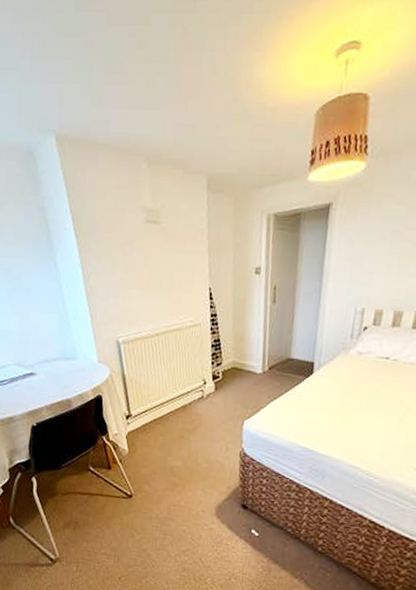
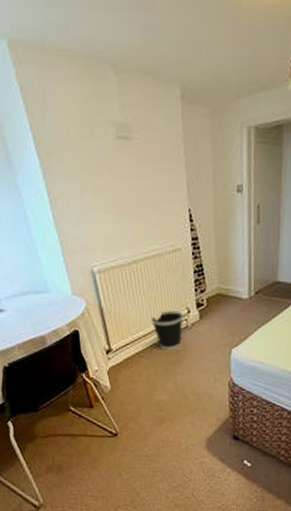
wastebasket: none [168,380,200,419] -> present [150,310,183,351]

